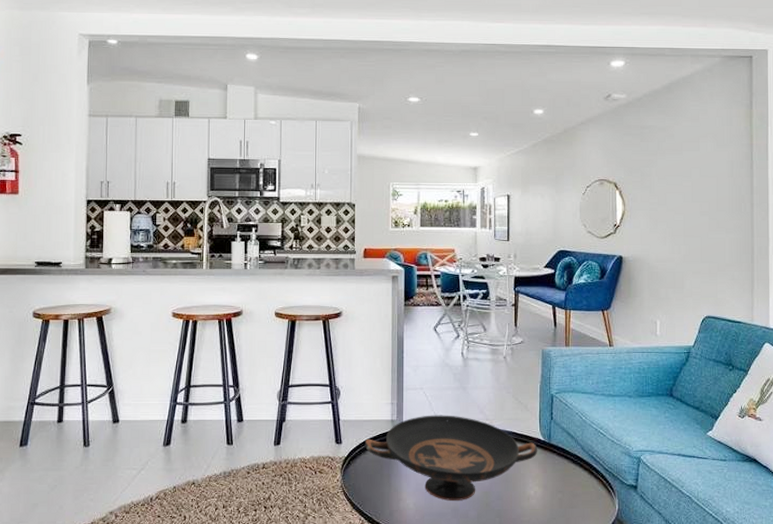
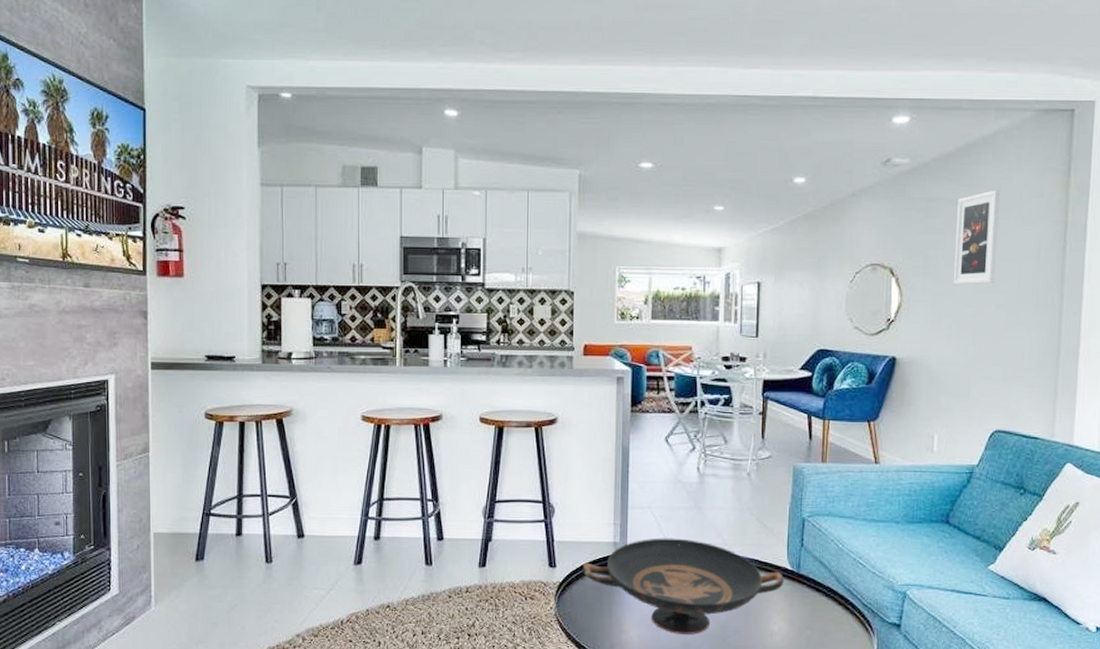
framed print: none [666,119,699,196] -> present [954,190,1000,285]

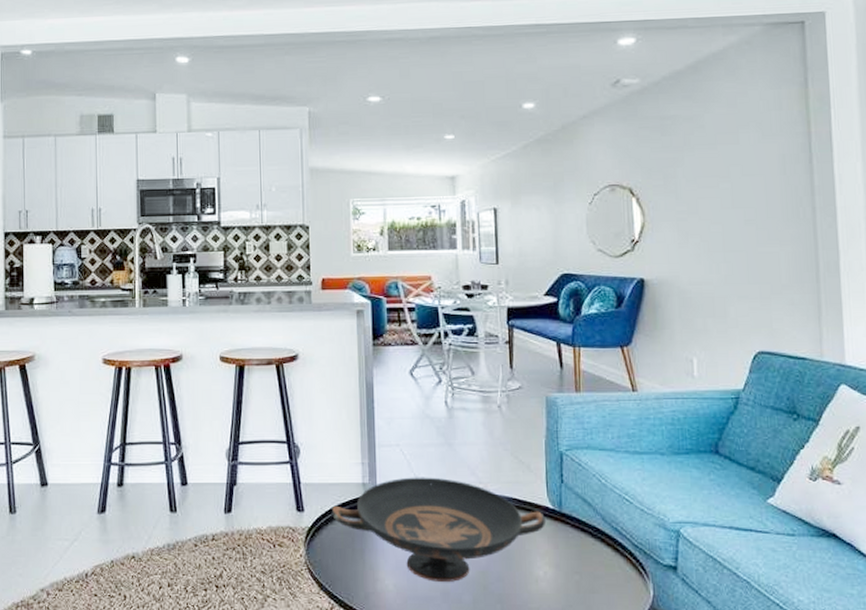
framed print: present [954,190,1000,285] -> none [693,104,741,202]

